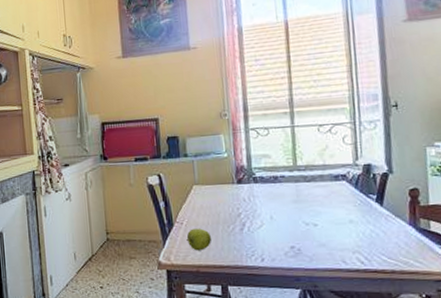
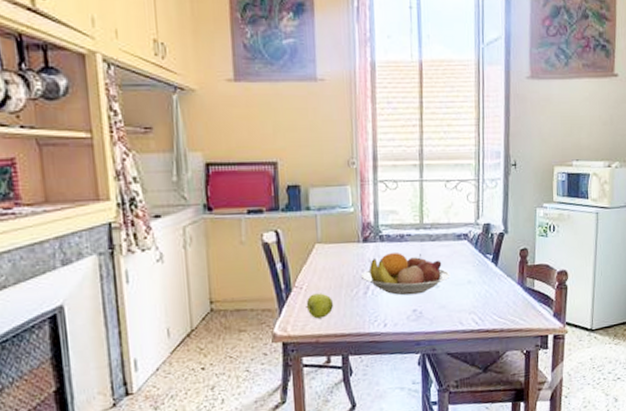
fruit bowl: none [236,193,329,233] -> present [360,253,451,296]

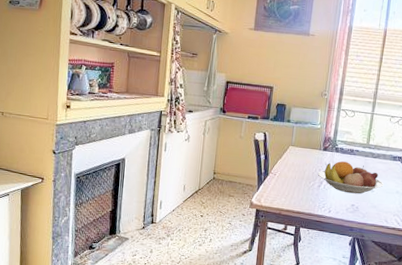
apple: present [306,293,333,319] -> none [276,180,295,198]

